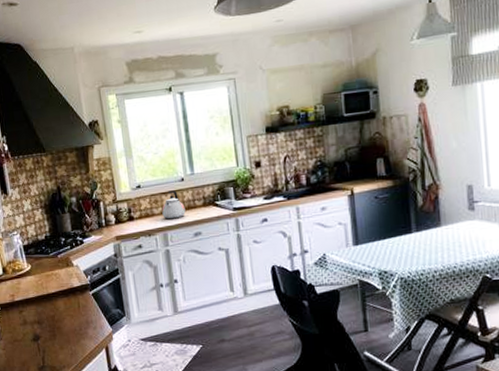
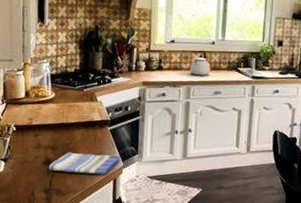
dish towel: none [38,320,109,347] -> present [48,152,121,175]

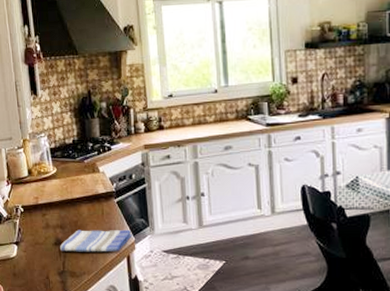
kettle: present [189,50,211,76] -> none [193,102,217,131]

